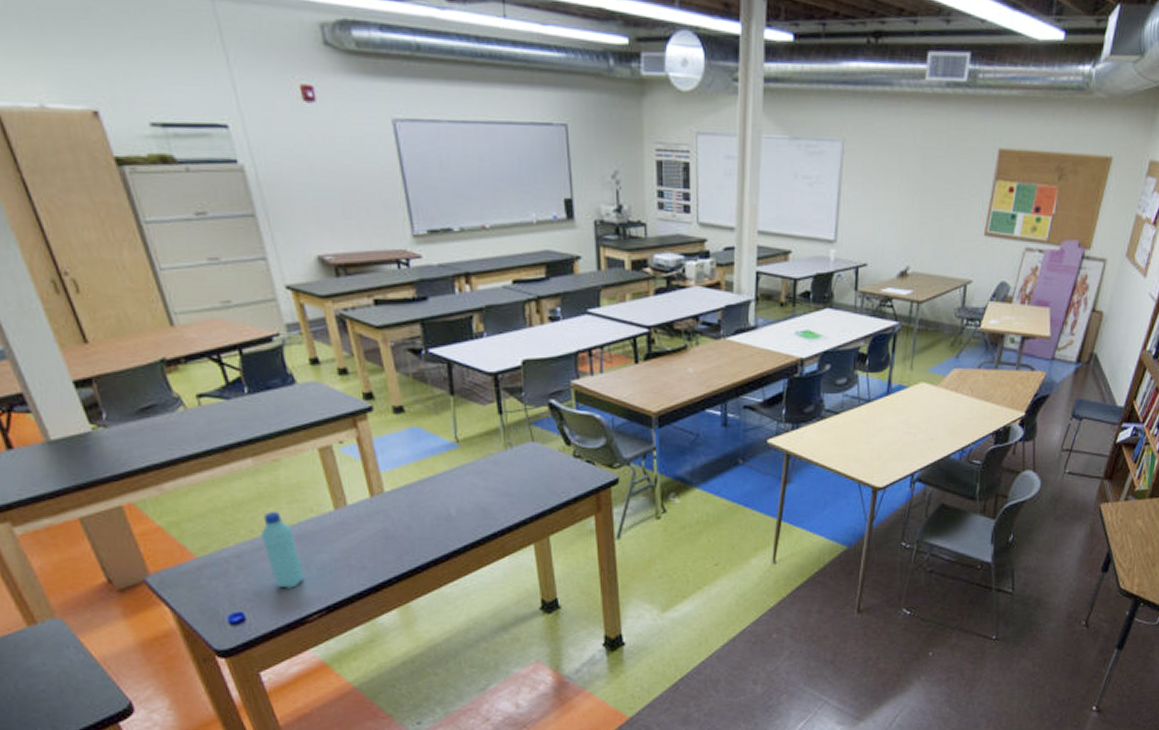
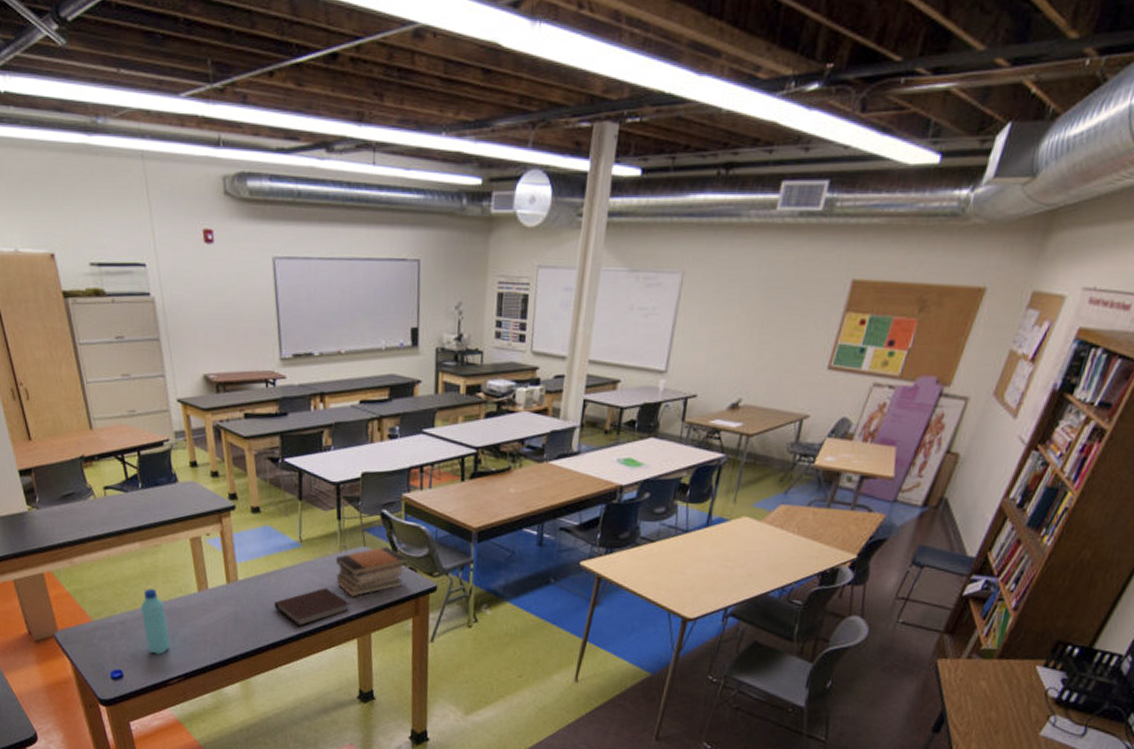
notebook: none [431,491,521,538] -> present [274,588,350,627]
book stack: none [500,439,584,498] -> present [335,546,407,597]

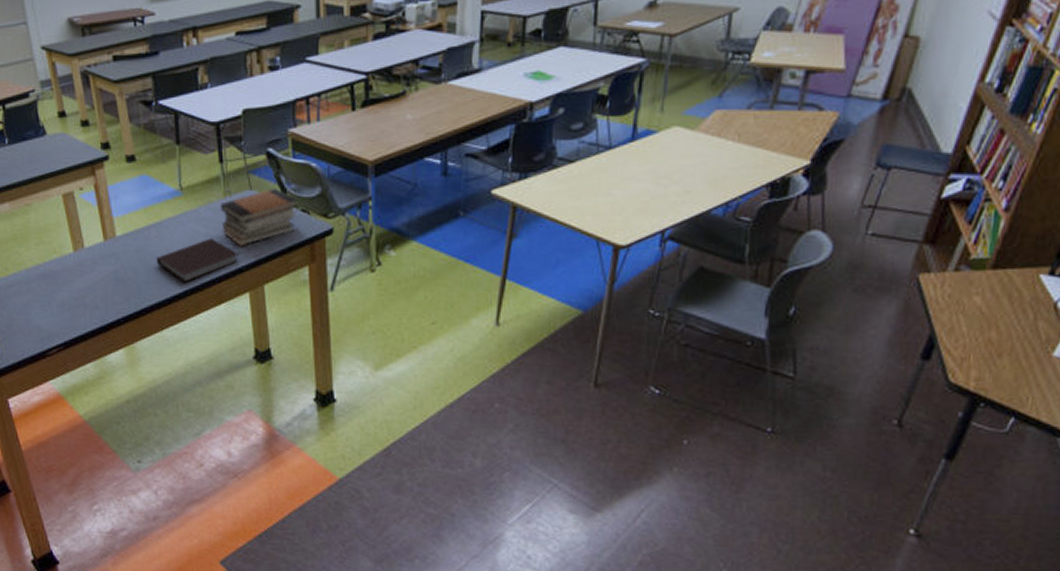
water bottle: present [141,589,170,655] -> none [14,252,47,323]

